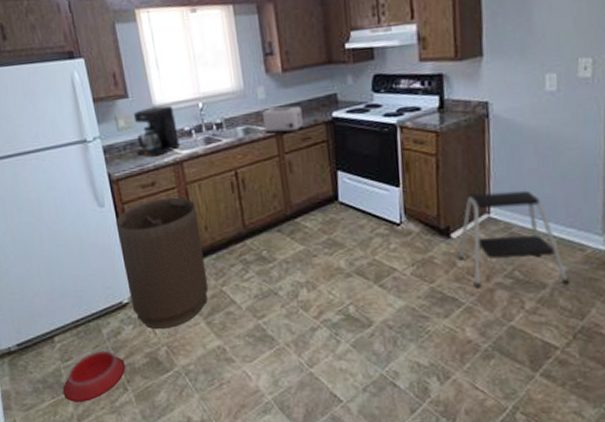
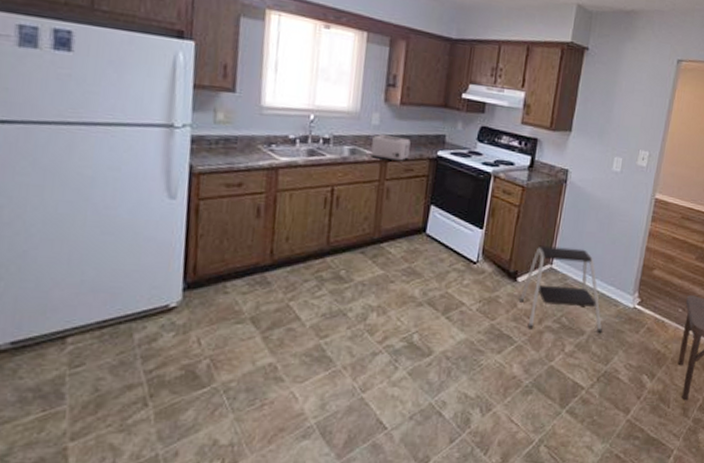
pet bowl: present [63,350,126,403] -> none [59,358,153,419]
trash can: present [115,197,209,329] -> none [179,201,281,339]
coffee maker: present [133,105,180,157] -> none [229,107,283,158]

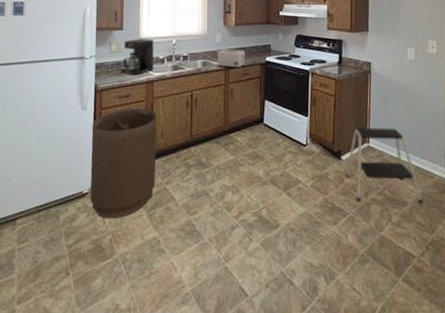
trash can: none [179,201,281,339] -> present [90,108,157,218]
coffee maker: none [229,107,283,158] -> present [120,38,154,75]

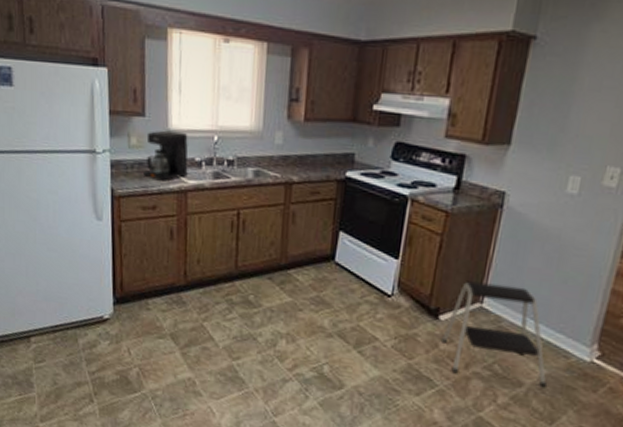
trash can: present [90,108,157,218] -> none [110,223,192,351]
toaster: present [217,49,245,69] -> none [275,155,316,185]

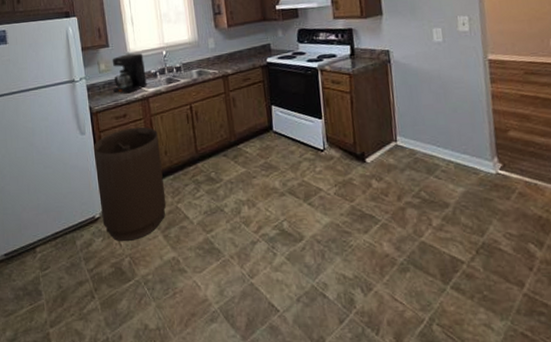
trash can: none [110,223,192,351] -> present [93,127,167,241]
step stool: present [440,280,547,387] -> none [372,122,468,207]

